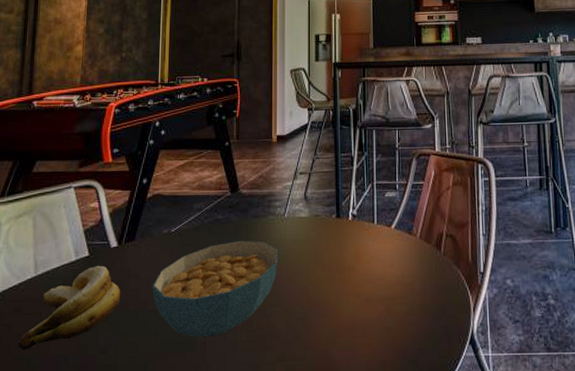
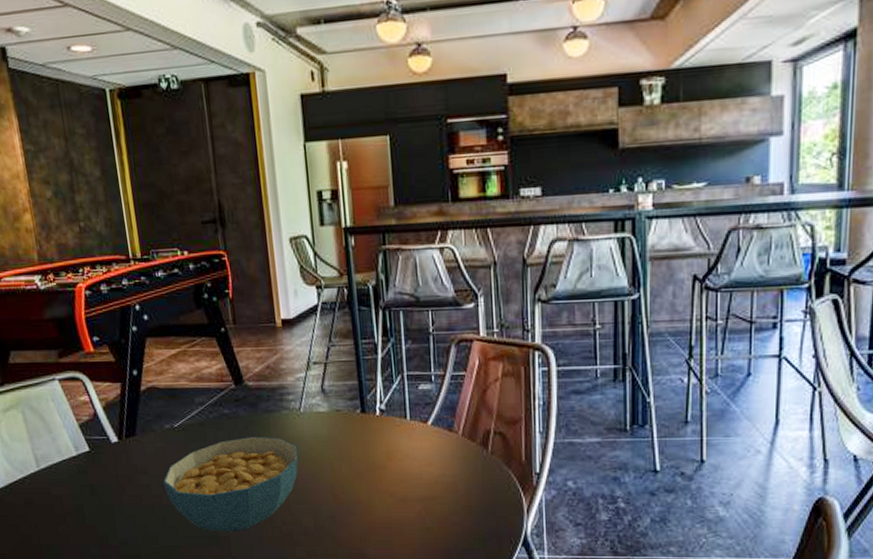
banana: present [18,265,121,350] -> none [36,460,133,539]

